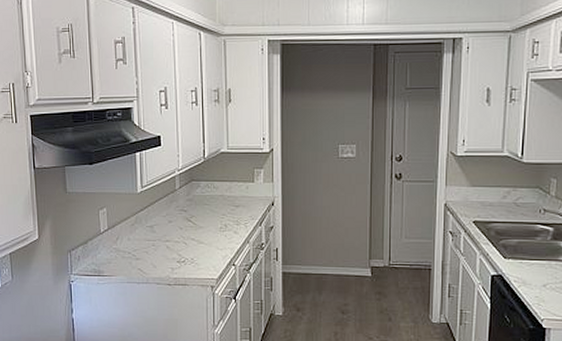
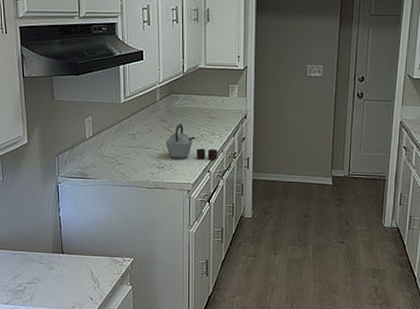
kettle: none [185,213,243,252] -> present [165,124,218,160]

